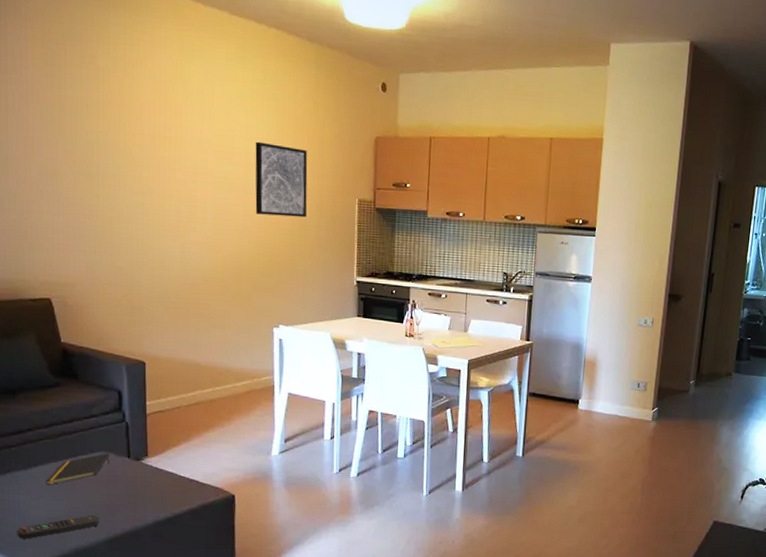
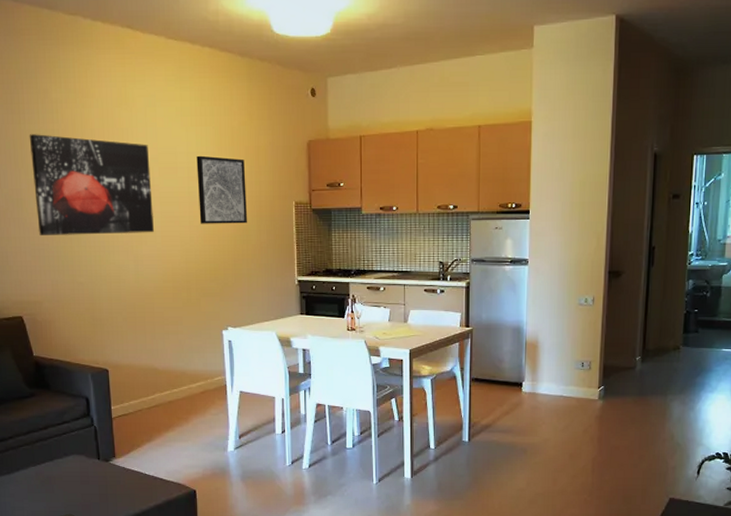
notepad: present [46,453,109,485] -> none [27,456,82,488]
wall art: none [69,101,205,220] -> present [29,134,154,235]

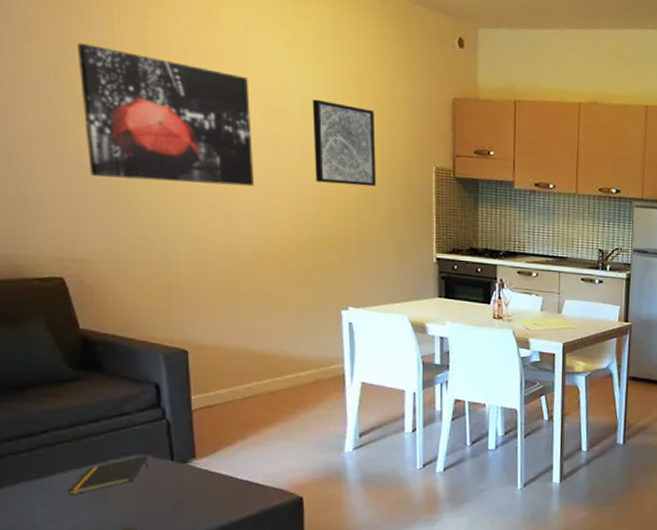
notepad: none [27,456,82,488] -> present [68,456,148,495]

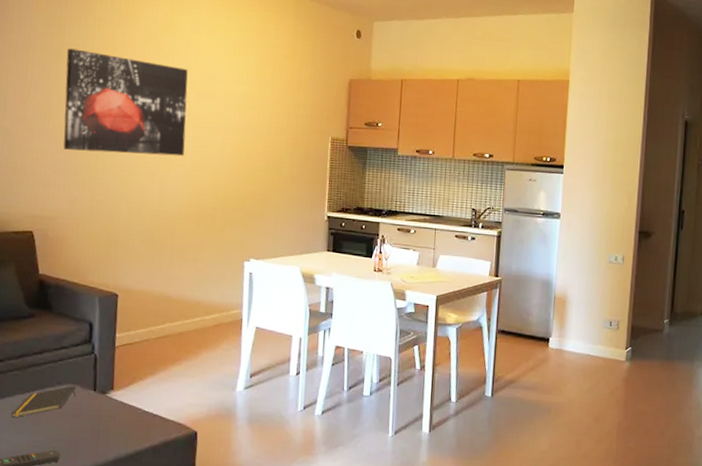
wall art: present [312,99,376,187] -> none [232,84,284,155]

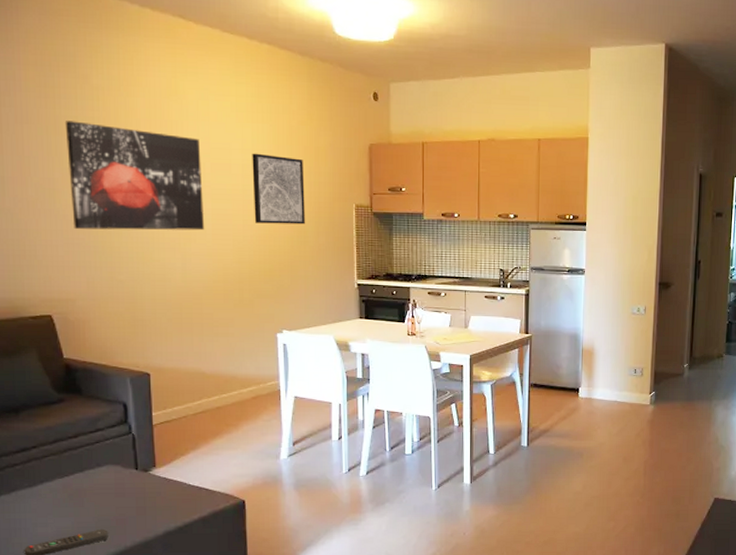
notepad: present [11,385,76,418] -> none [52,466,117,502]
wall art: none [232,84,284,155] -> present [252,153,305,225]

